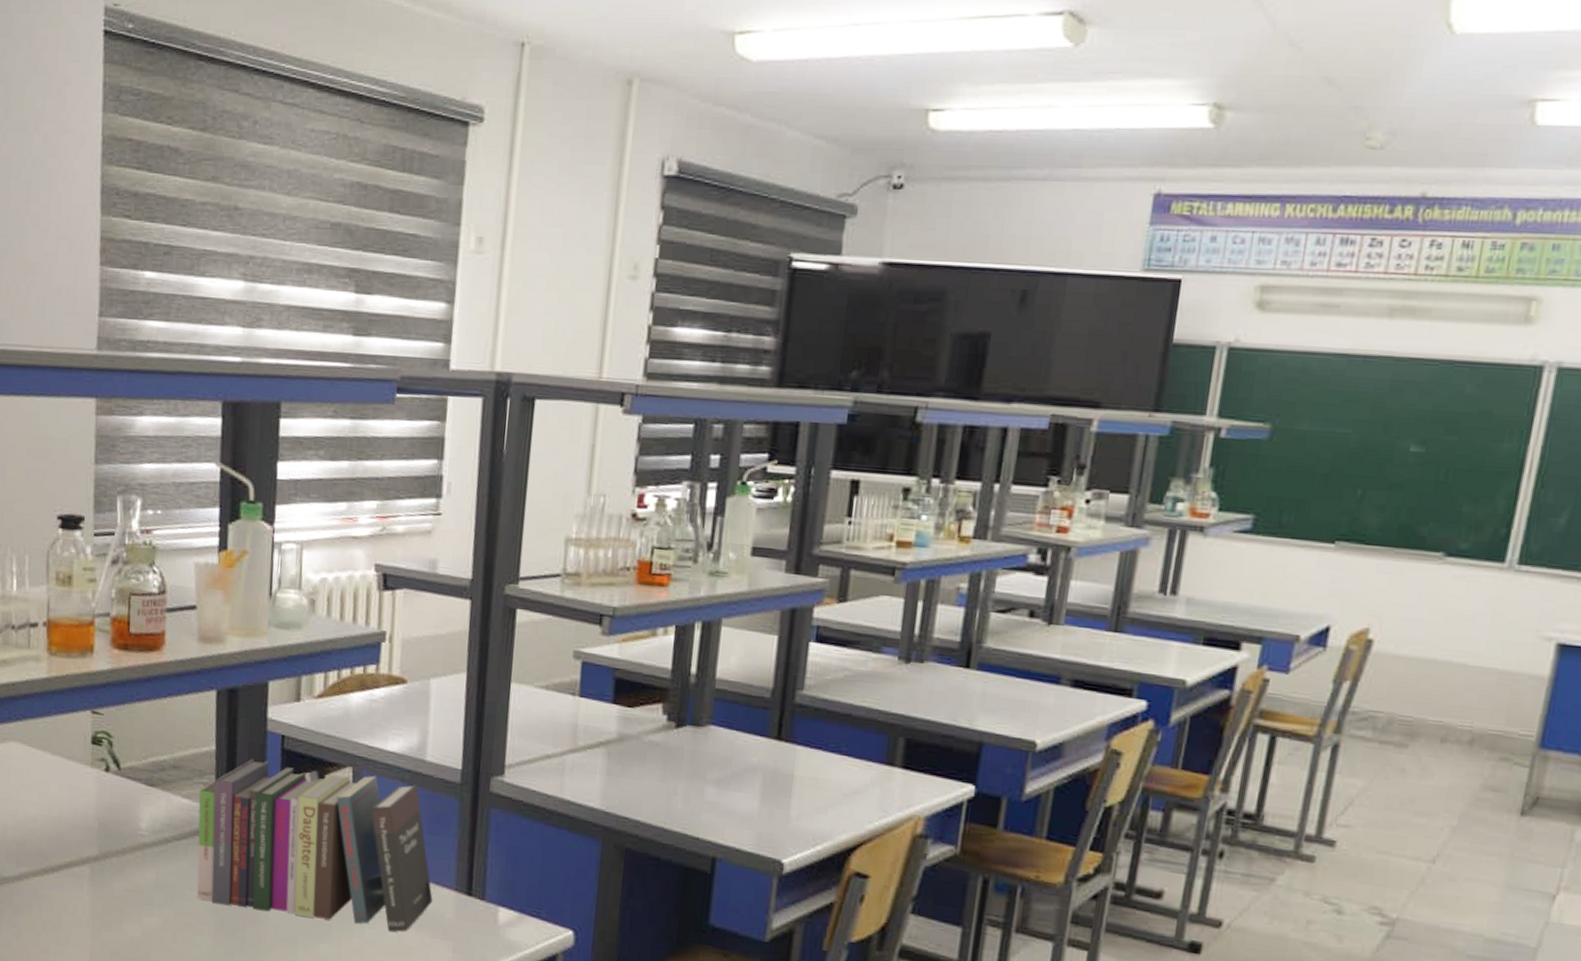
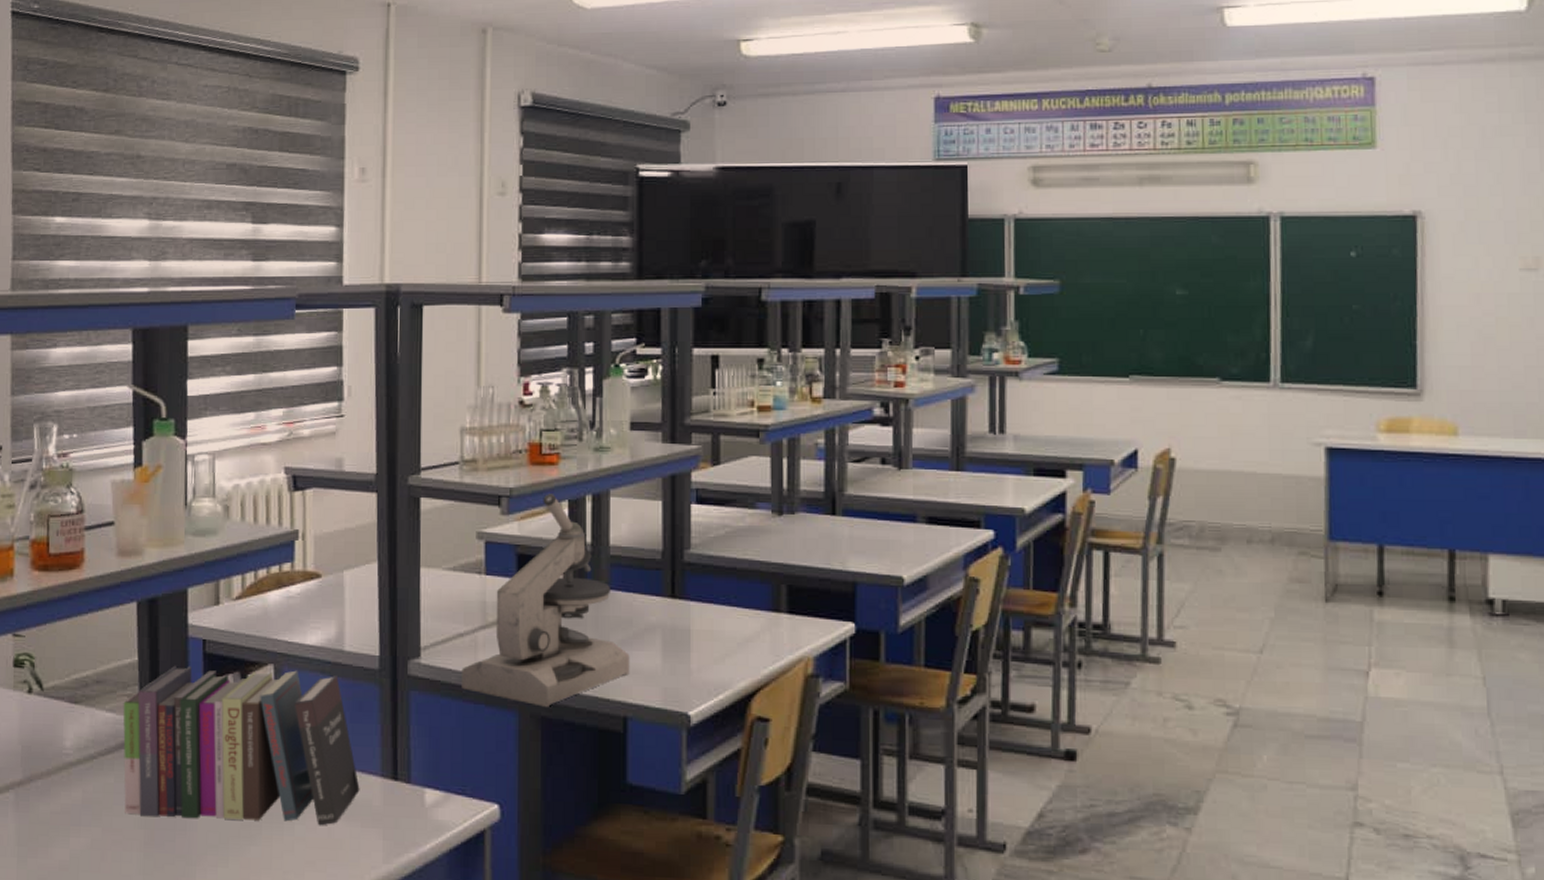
microscope: none [544,617,726,839] -> present [461,494,630,707]

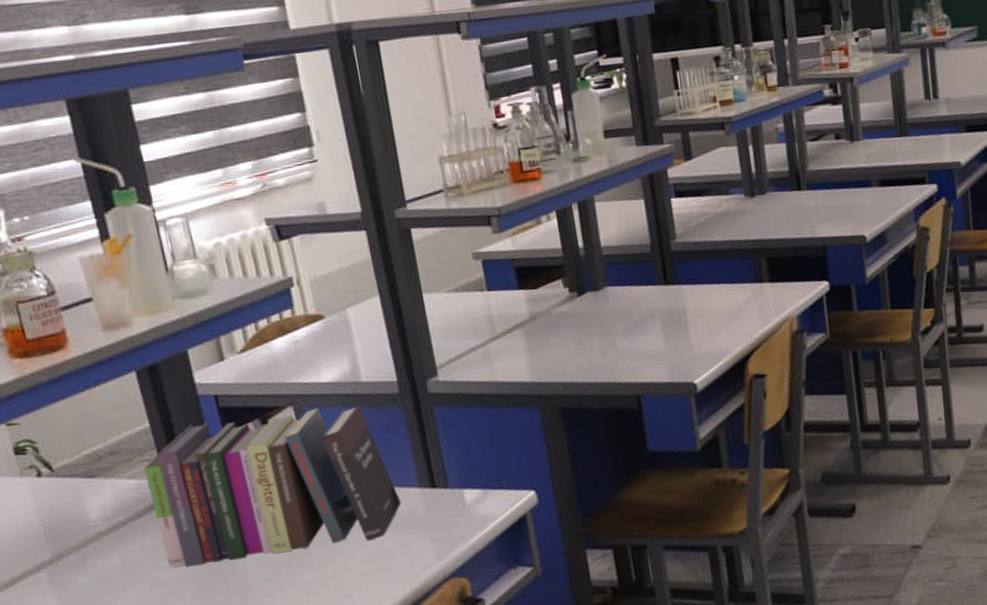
microscope: present [461,494,630,707] -> none [479,207,637,400]

